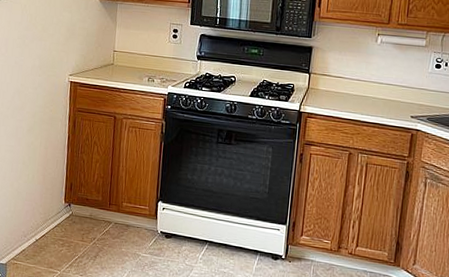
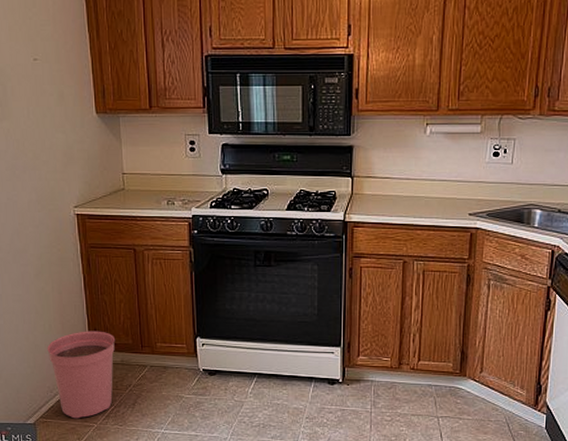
plant pot: none [27,184,88,265] -> present [47,331,116,419]

